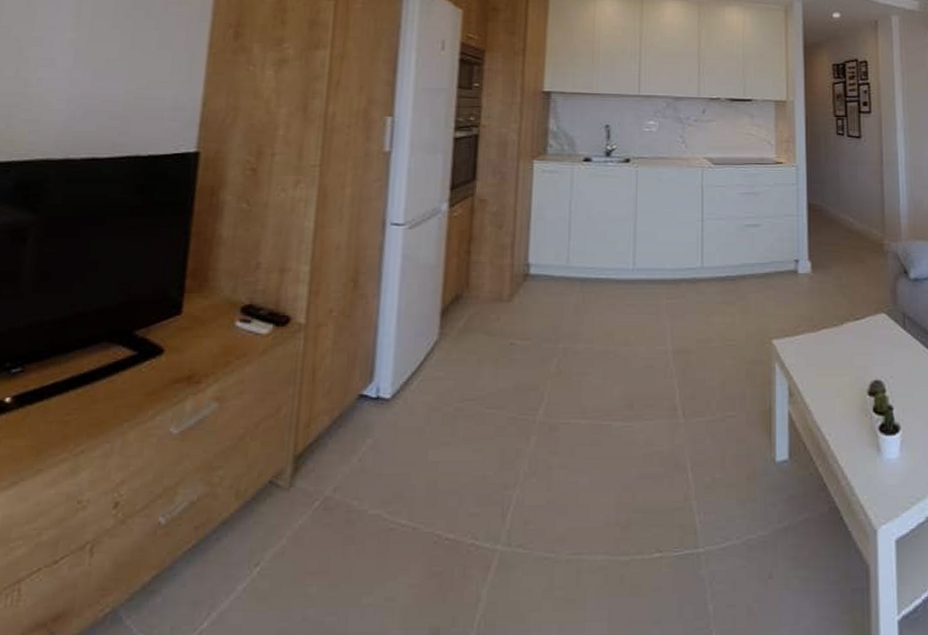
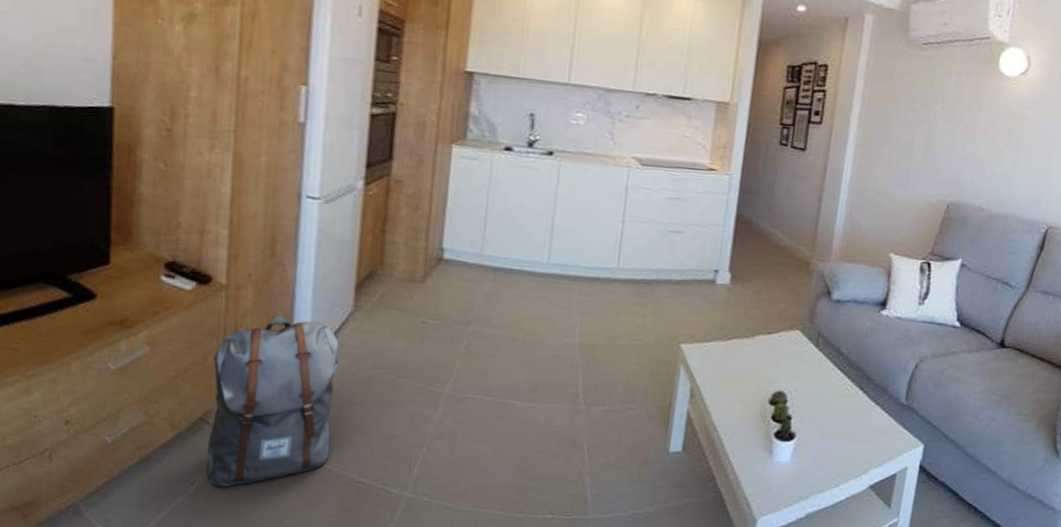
backpack: none [273,352,425,566] -> present [206,315,340,488]

